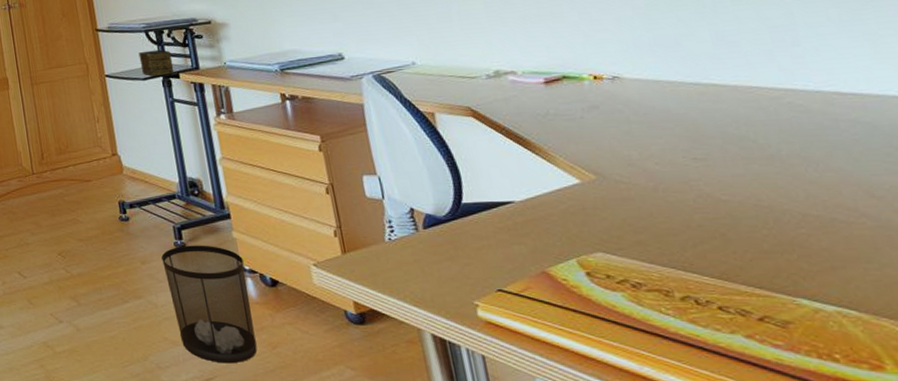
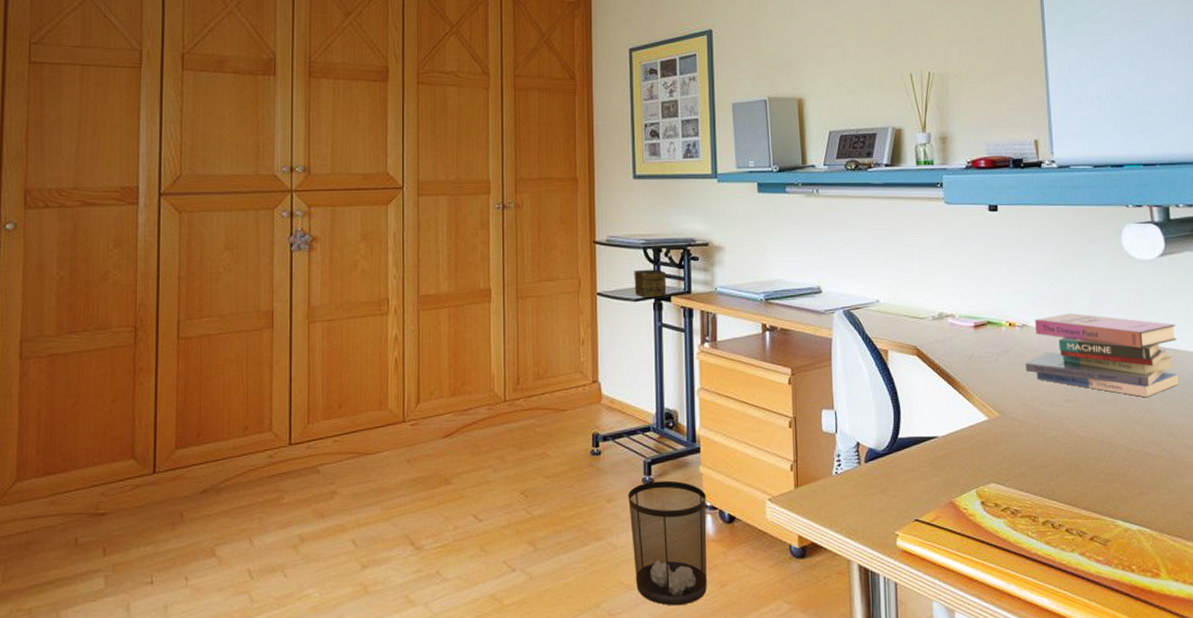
books: none [625,59,875,153] -> present [1026,313,1179,398]

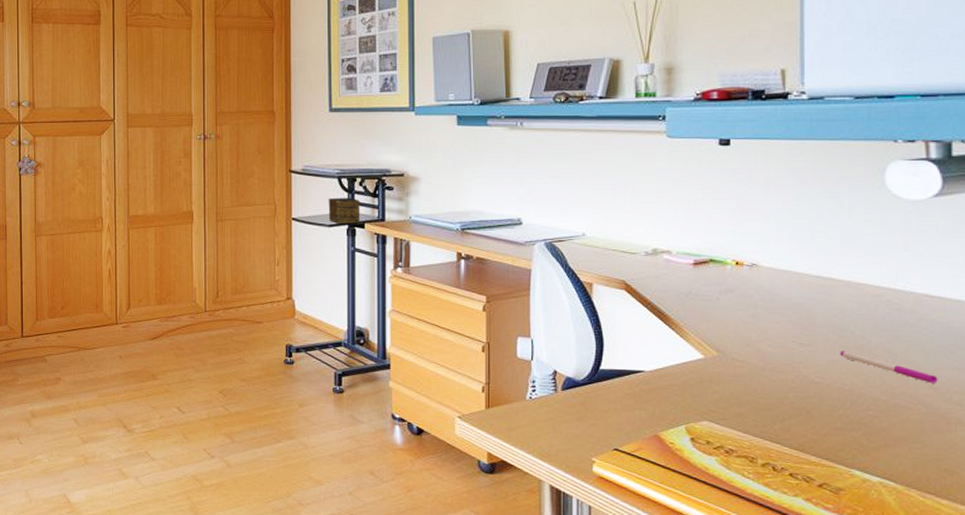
waste bin: present [628,480,707,606] -> none [319,391,395,504]
books: present [1026,313,1179,398] -> none [753,254,949,347]
pen: none [1098,404,1176,431] -> present [840,351,938,384]

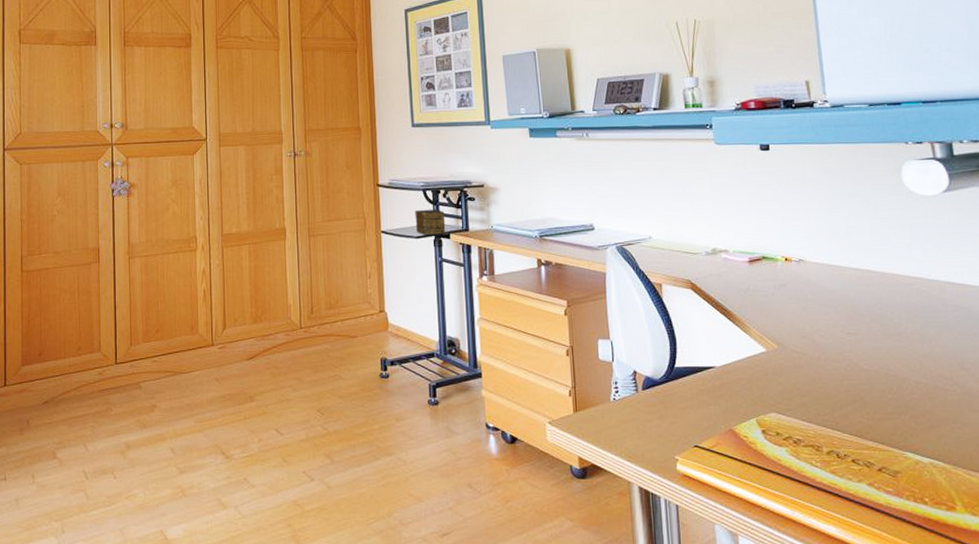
pen: present [840,351,938,384] -> none [882,338,968,365]

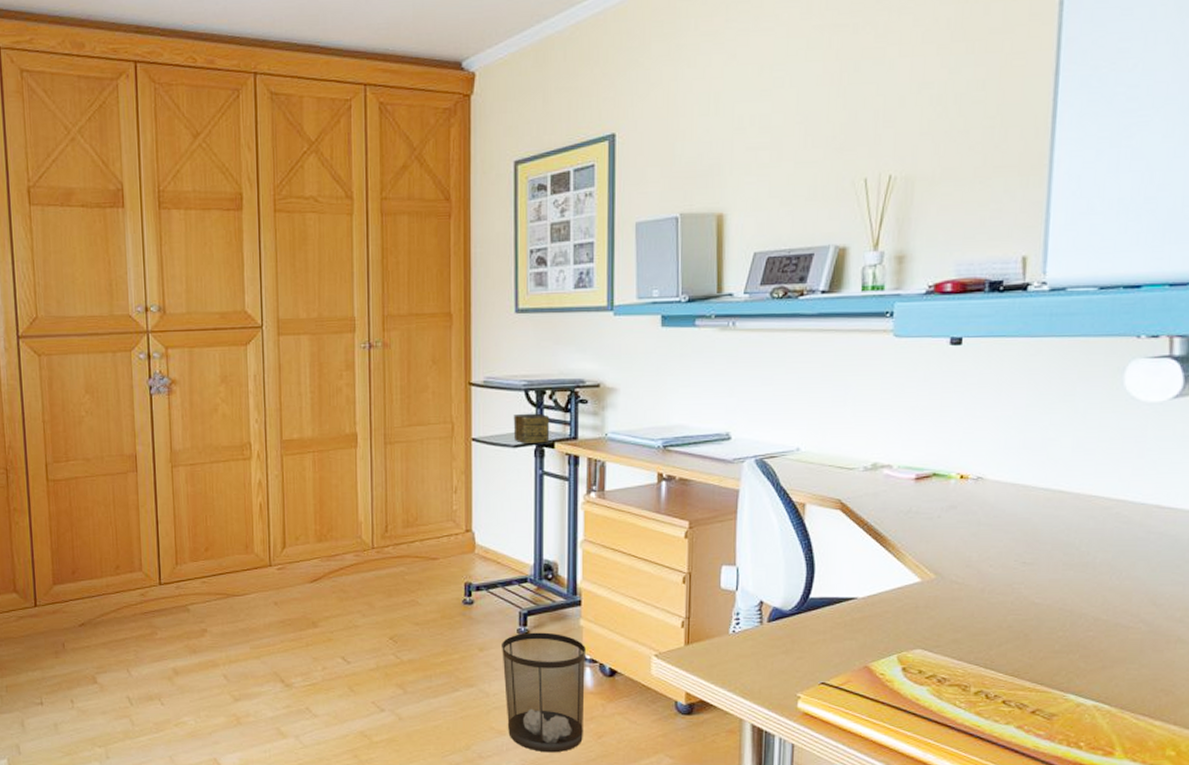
waste bin: none [415,403,492,518] -> present [502,632,586,753]

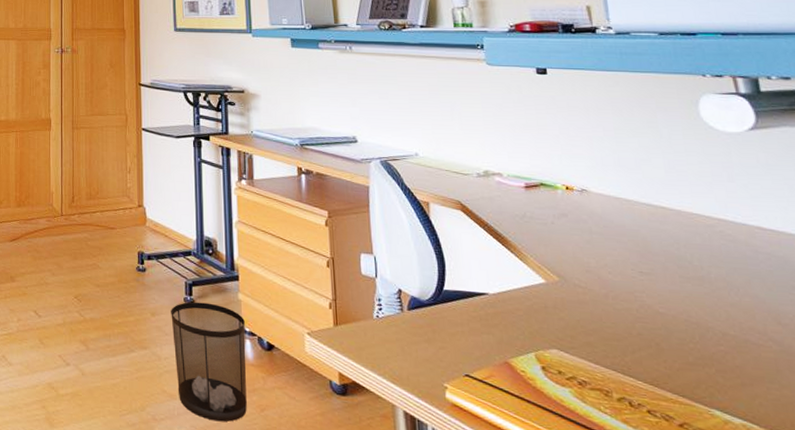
decorative box: present [513,413,550,445] -> none [175,110,206,136]

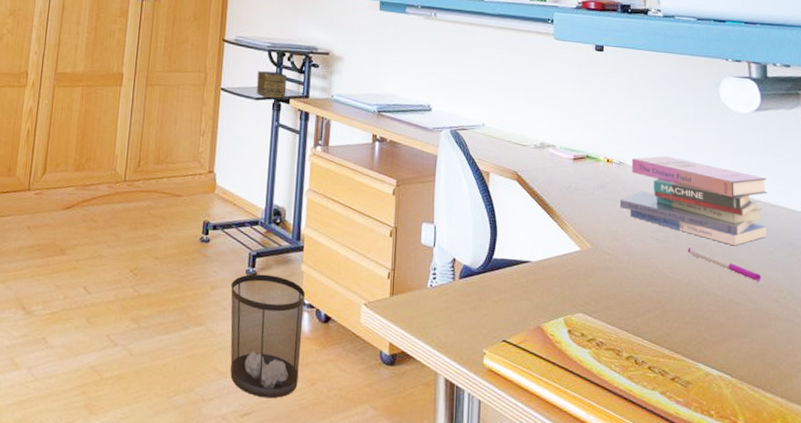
decorative box: none [175,110,206,136] -> present [256,70,288,99]
books: none [588,182,785,280] -> present [620,156,767,246]
pen: none [681,281,785,320] -> present [687,248,761,281]

